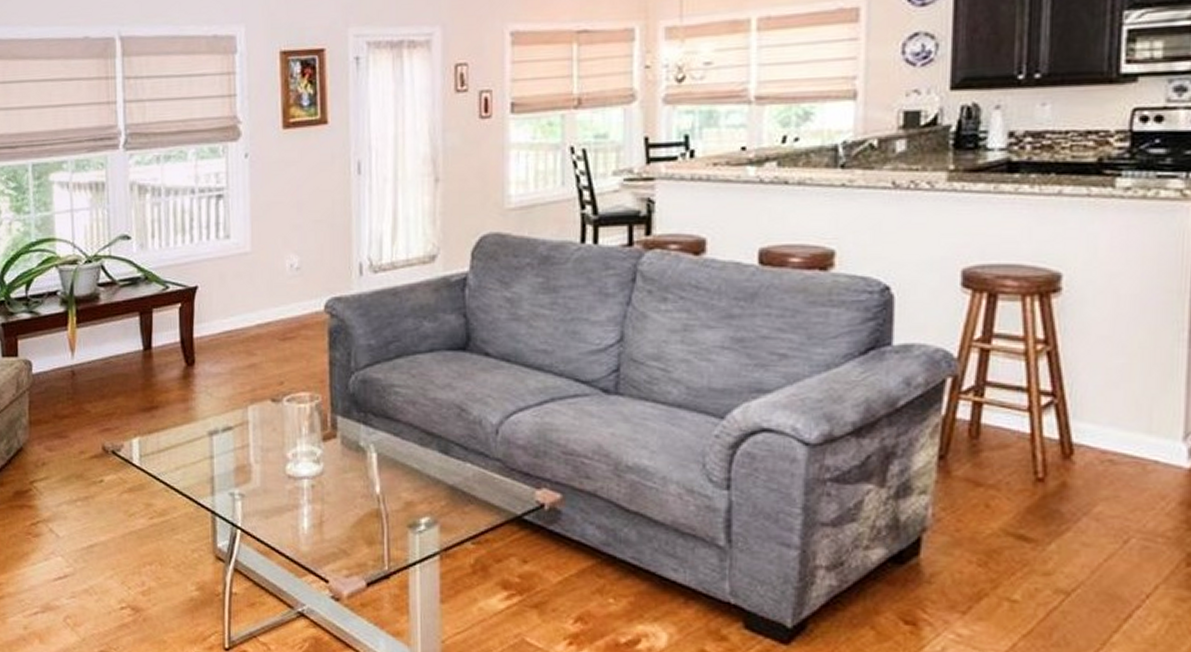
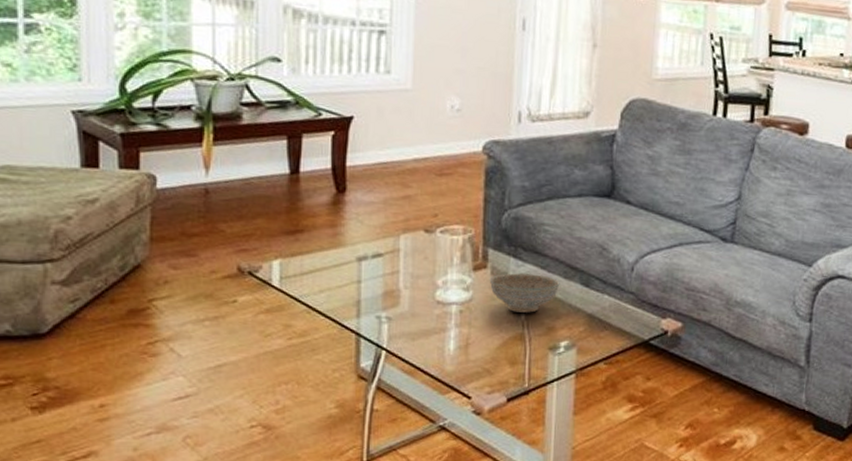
decorative bowl: none [340,442,416,486] -> present [489,273,560,313]

